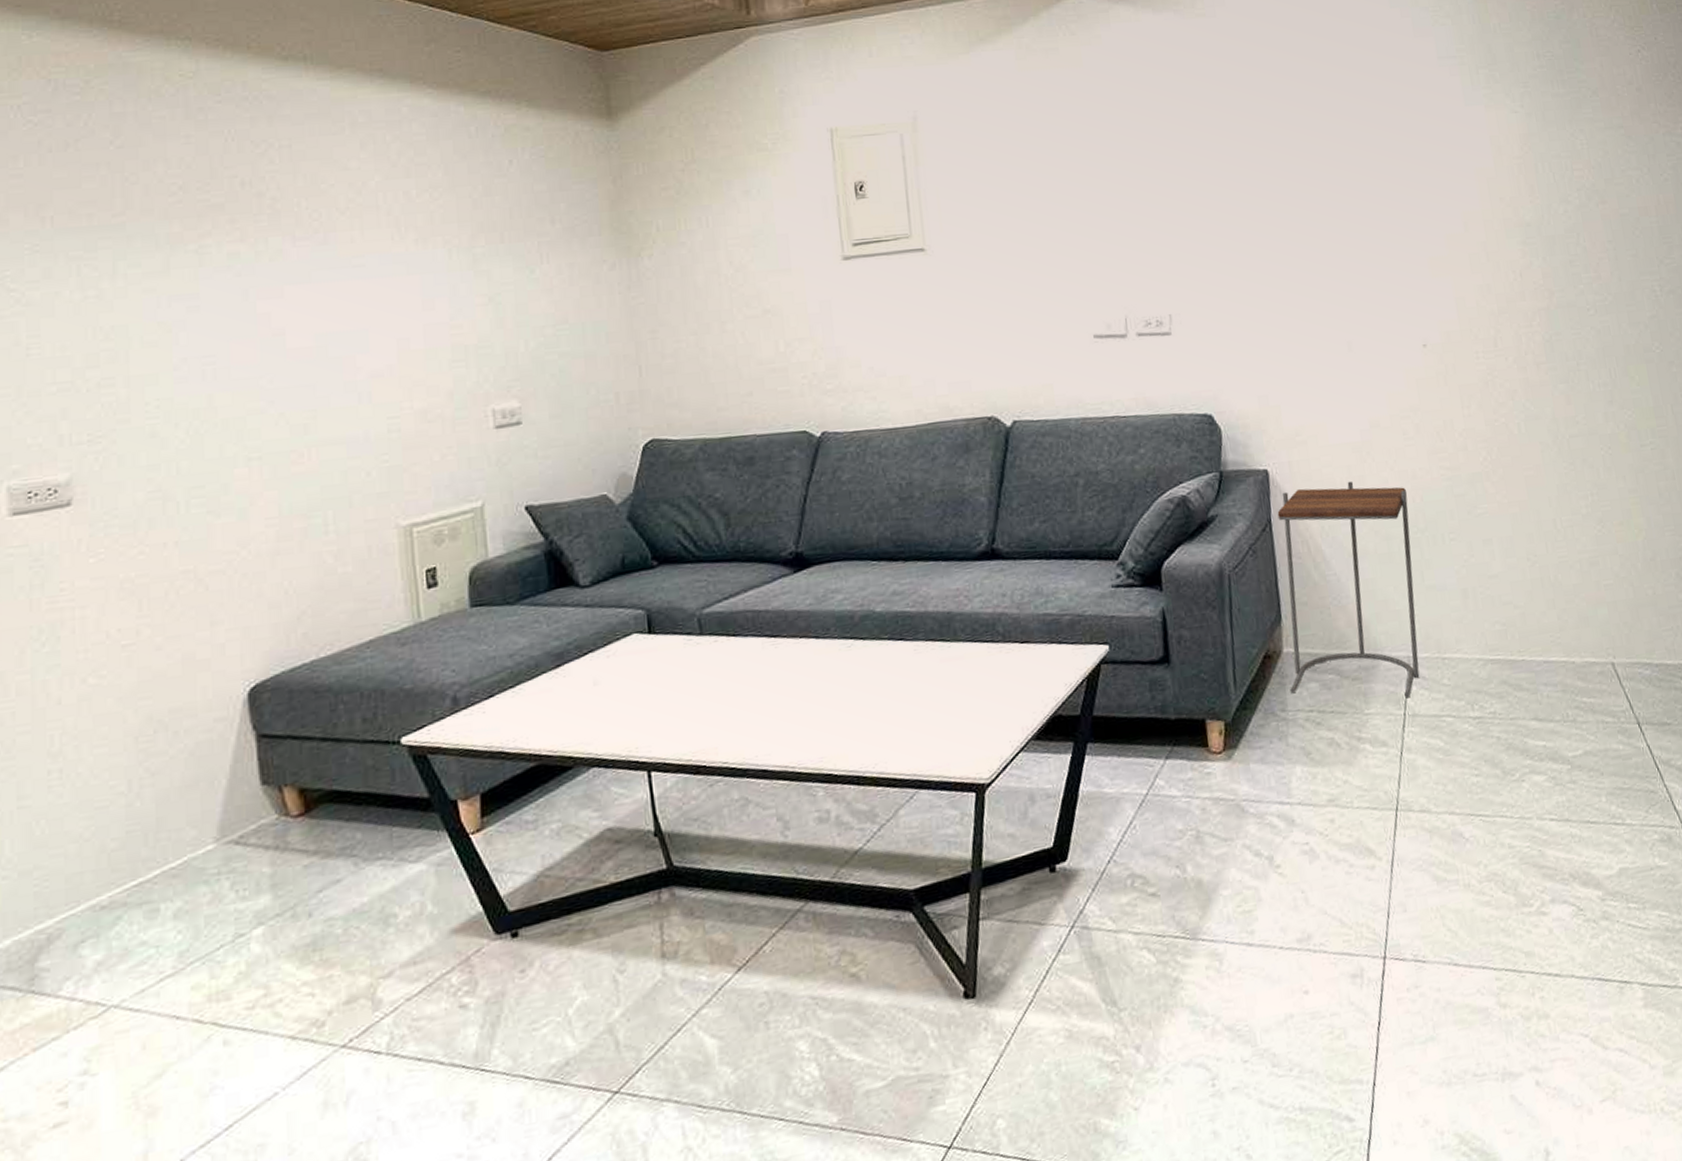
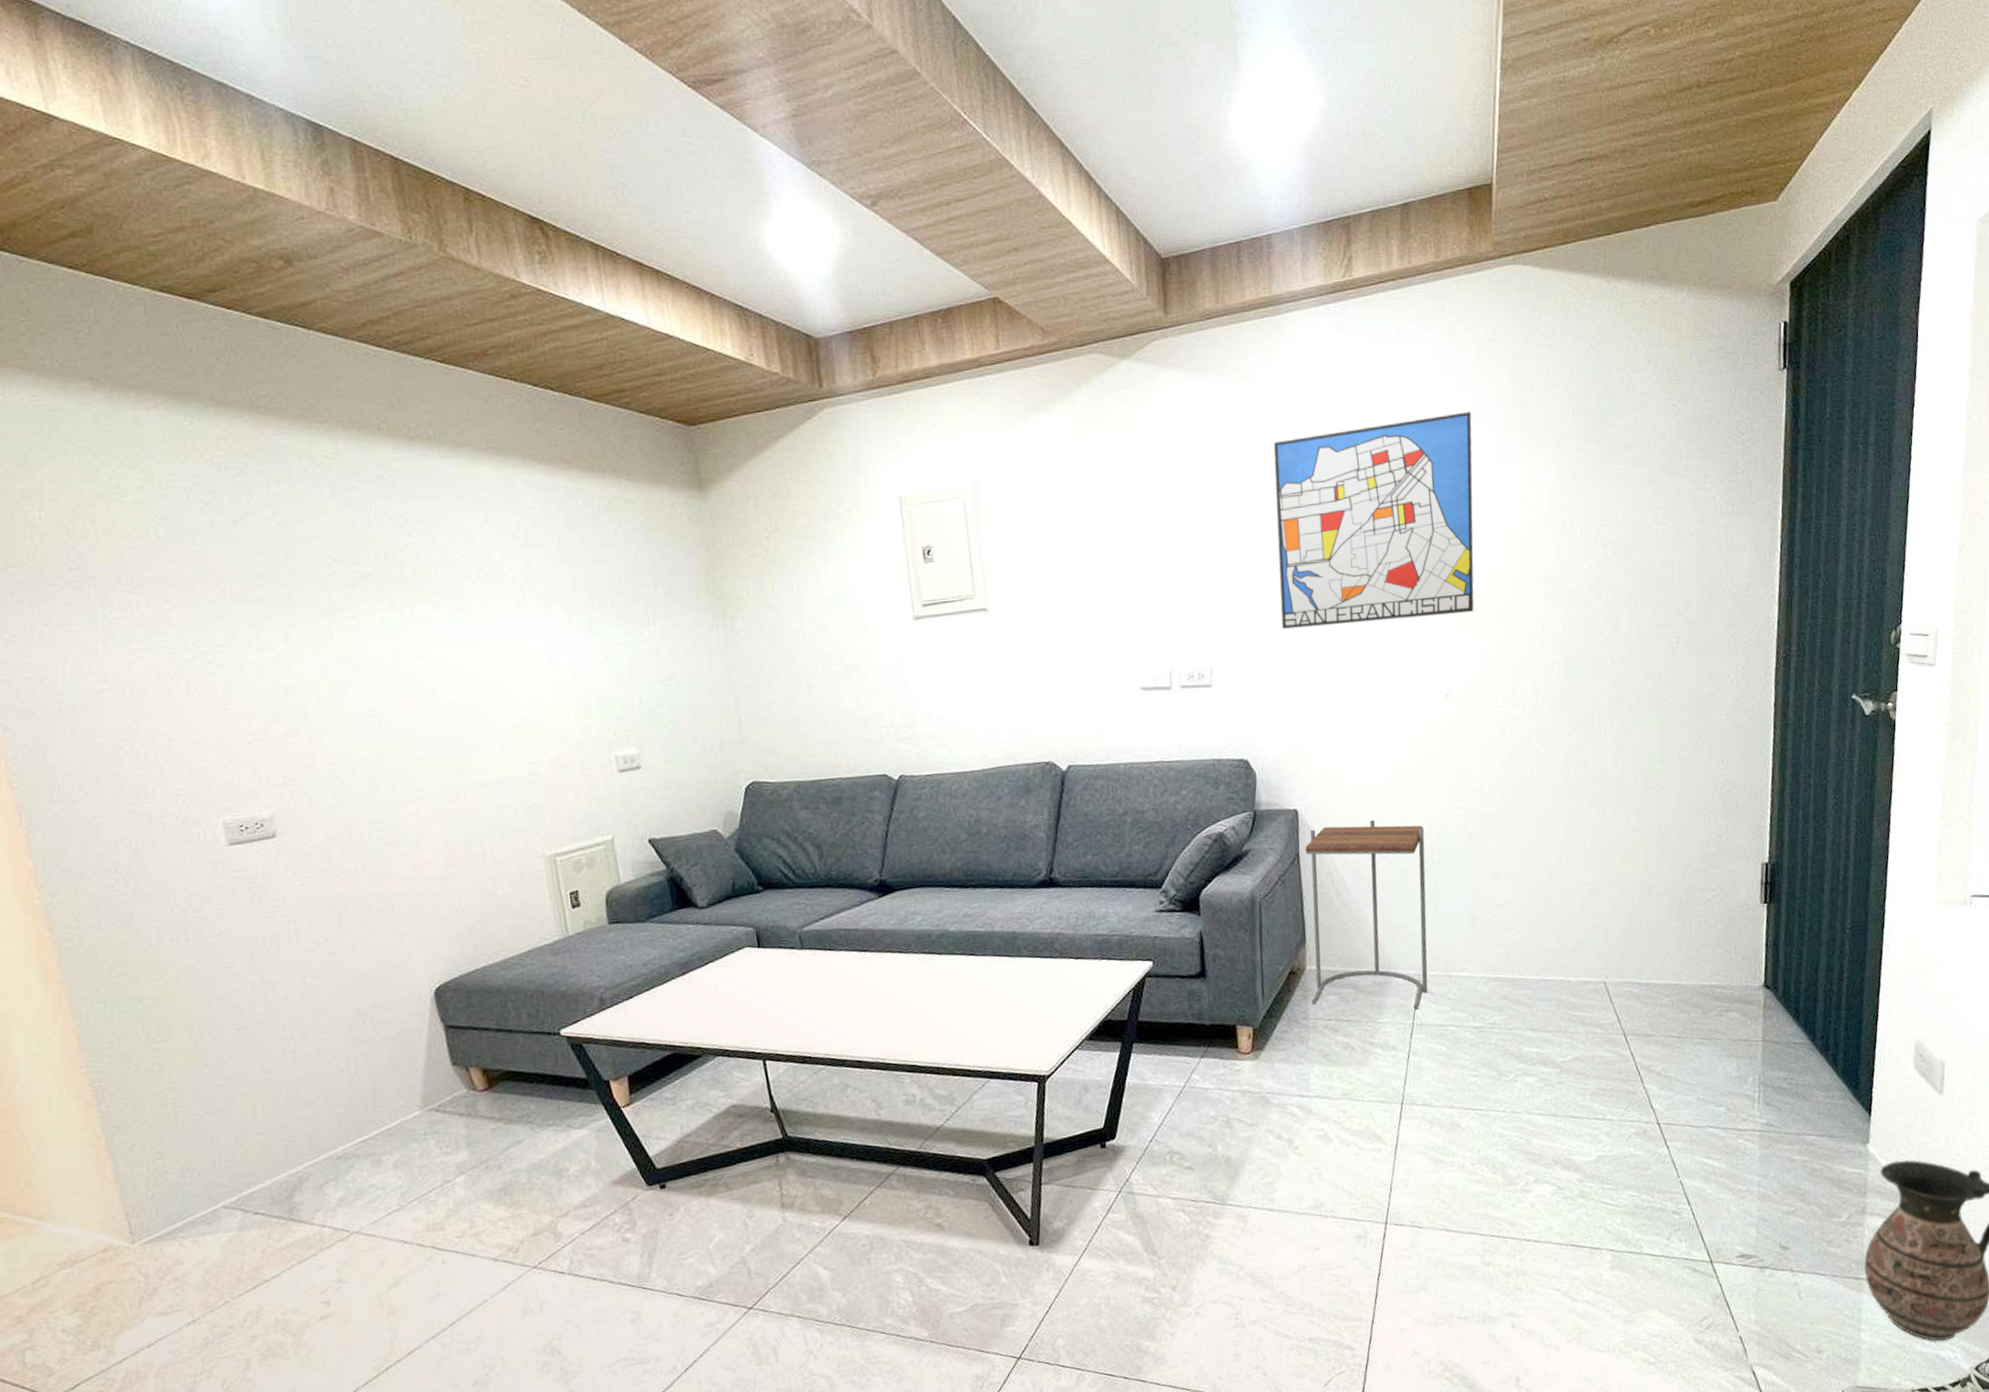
wall art: none [1232,53,1448,274] -> present [1273,411,1474,629]

